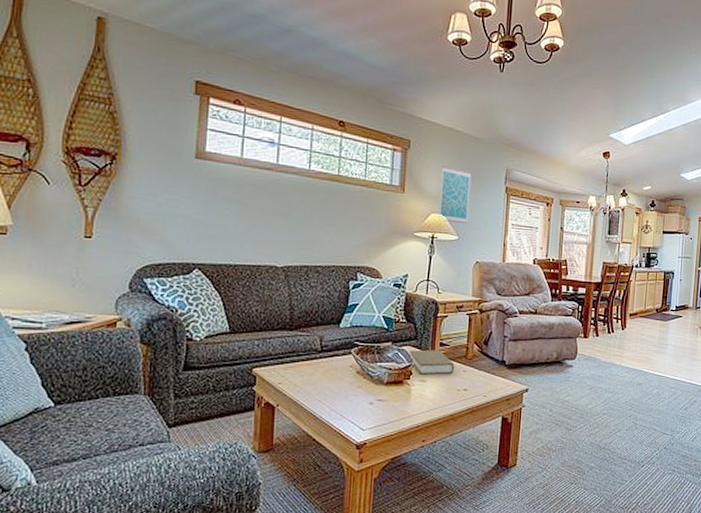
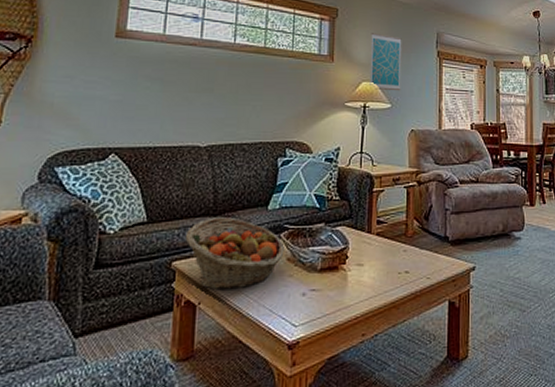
fruit basket: none [264,332,355,396] -> present [185,217,285,291]
book: present [409,349,455,375] -> none [344,228,394,258]

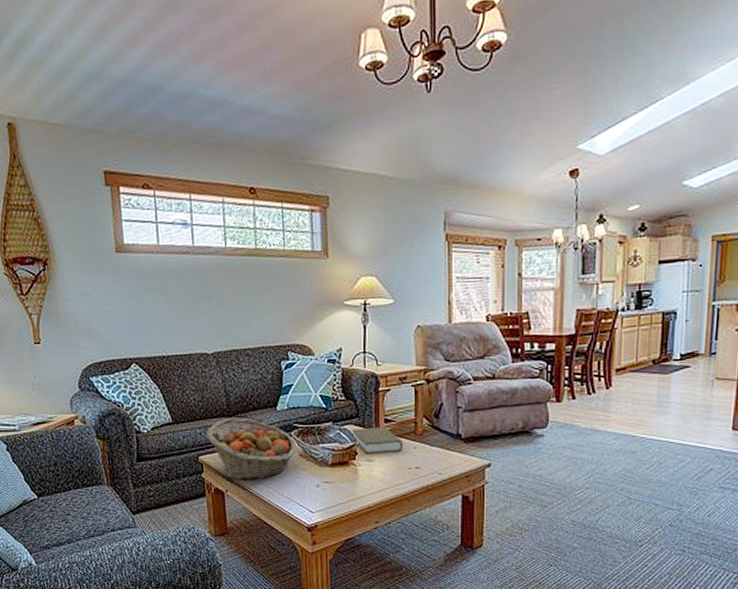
book: none [344,228,394,258] -> present [352,427,404,454]
wall art: present [369,33,402,91] -> none [367,220,404,285]

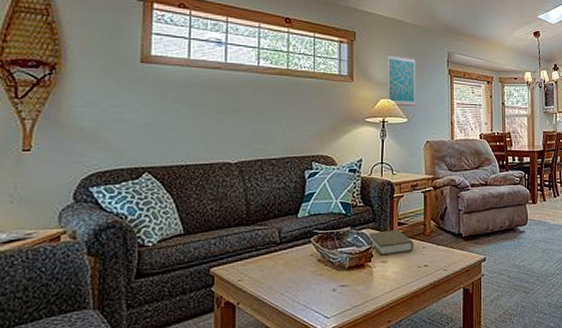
fruit basket: present [206,417,296,481] -> none [221,226,315,292]
wall art: none [367,220,404,285] -> present [387,54,416,107]

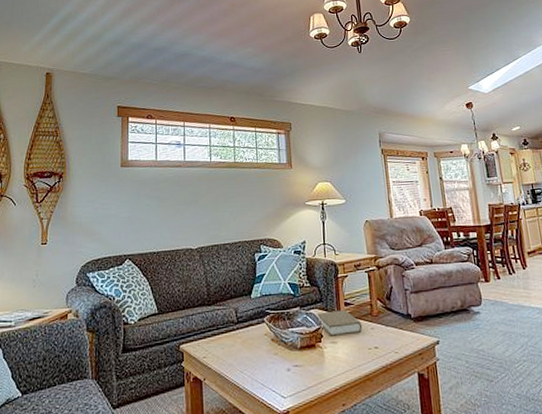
wall art: present [387,54,416,107] -> none [321,139,353,188]

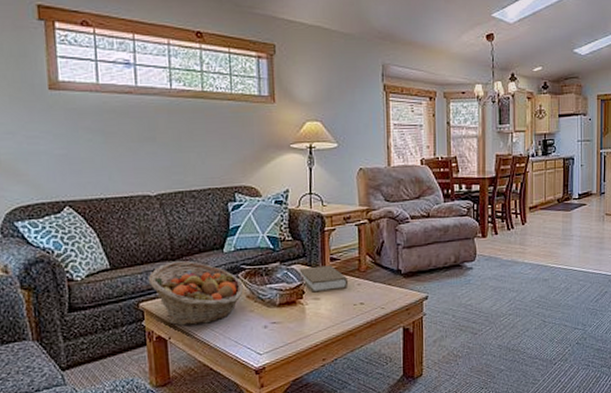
fruit basket: none [188,306,269,368] -> present [148,261,244,327]

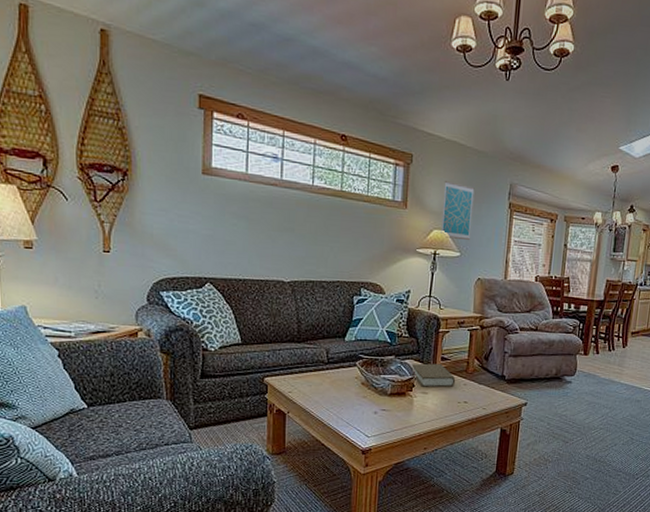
fruit basket: present [148,261,244,327] -> none [274,344,360,404]
wall art: none [312,69,347,130] -> present [440,181,475,241]

